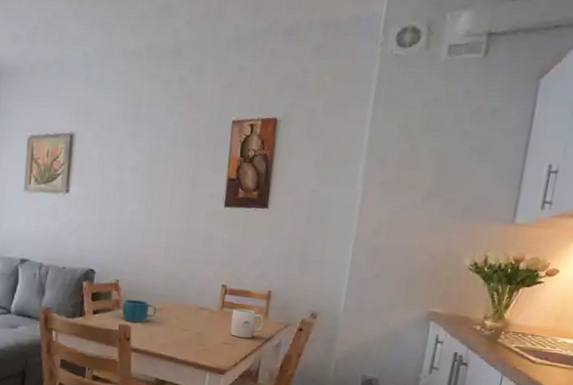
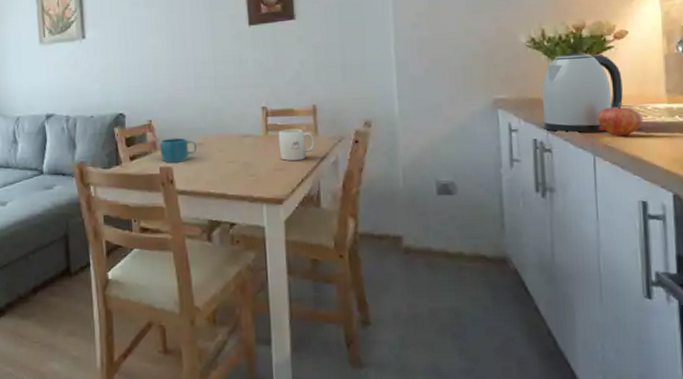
kettle: none [466,281,544,356] -> present [541,52,623,133]
fruit: none [512,333,552,362] -> present [596,103,642,136]

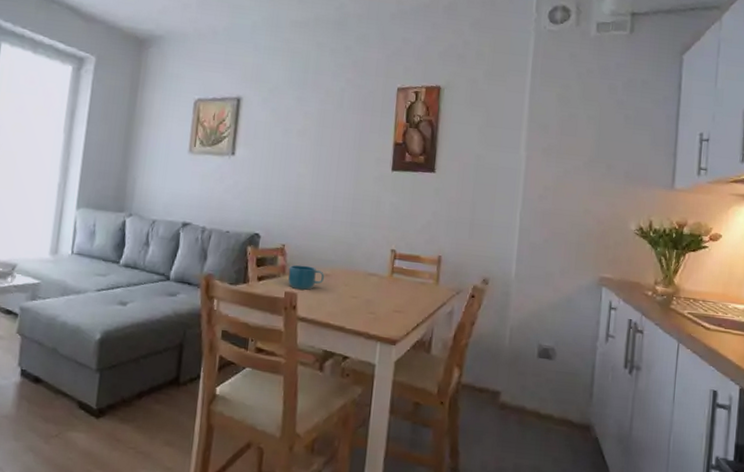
mug: present [278,128,315,161] -> none [400,274,435,306]
kettle: present [541,52,623,133] -> none [639,245,711,323]
fruit: present [596,103,642,136] -> none [685,298,724,329]

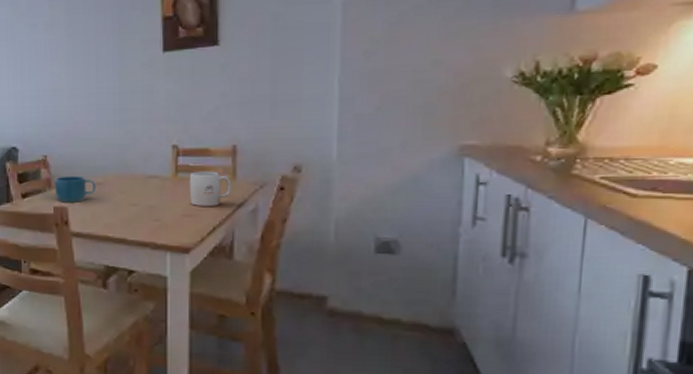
mug: none [400,274,435,306] -> present [189,171,231,207]

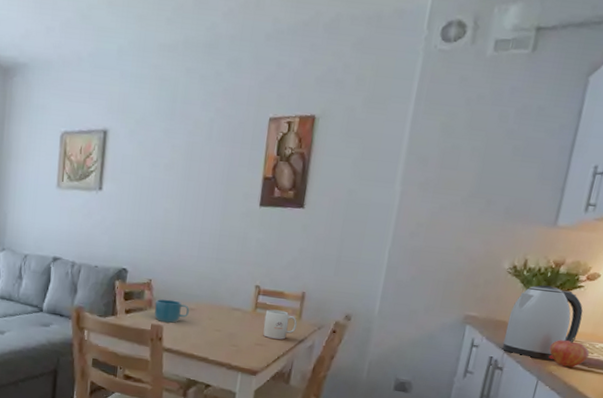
kettle: none [522,90,640,191] -> present [501,285,584,361]
fruit: none [596,155,660,195] -> present [549,338,590,367]

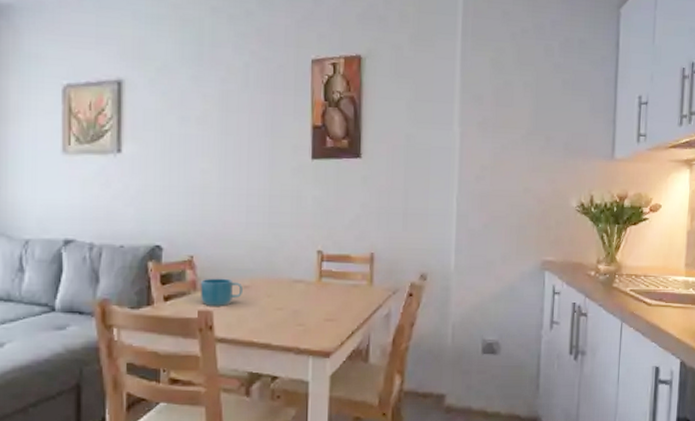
mug: present [263,309,297,340] -> none [331,277,369,312]
kettle: present [501,285,584,361] -> none [583,221,652,300]
fruit: present [549,338,590,367] -> none [627,273,664,304]

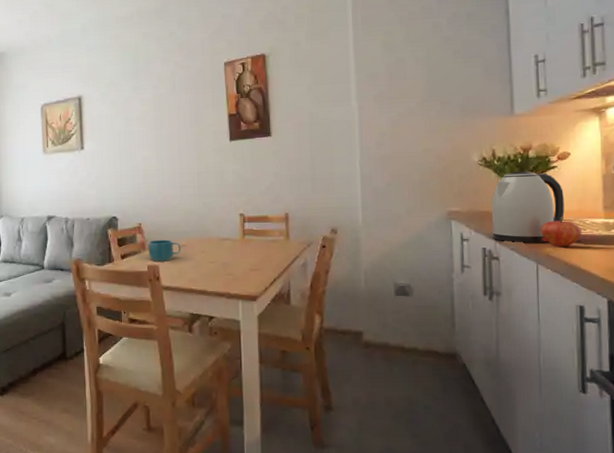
kettle: none [583,221,652,300] -> present [491,171,564,244]
fruit: none [627,273,664,304] -> present [540,217,581,247]

